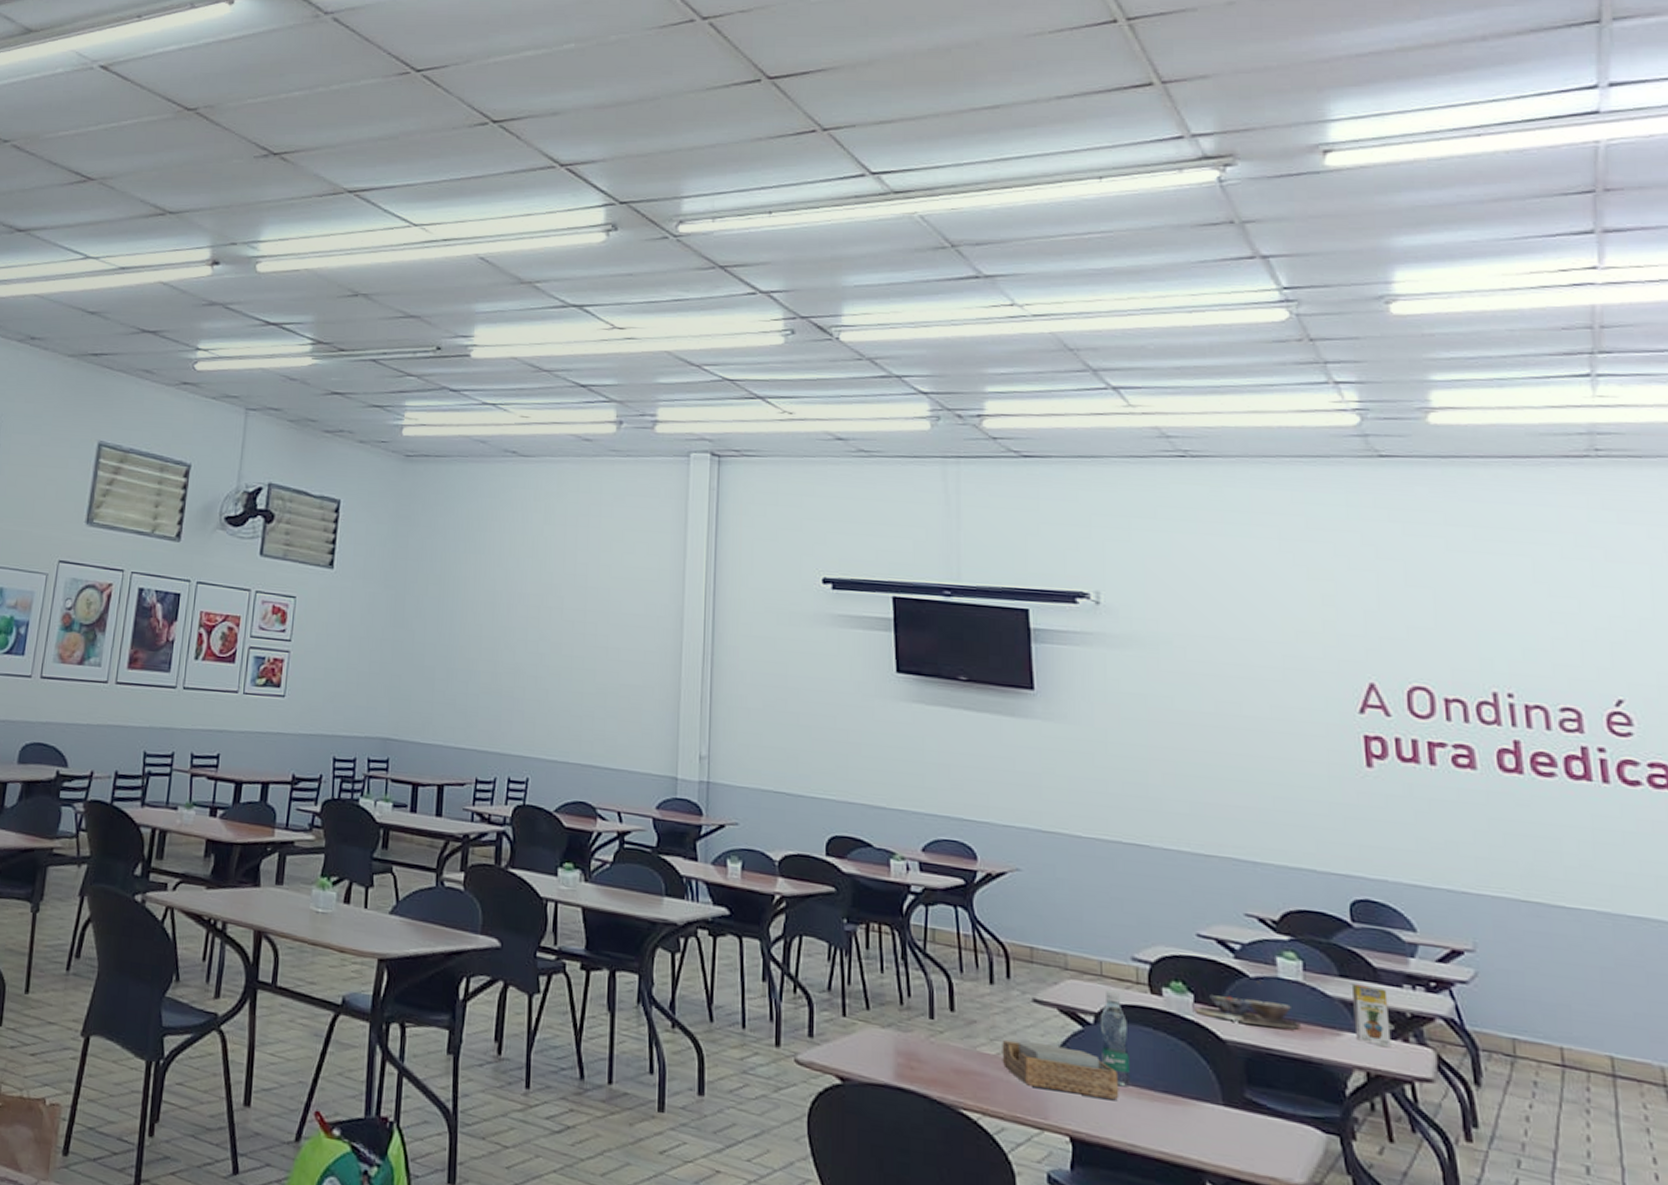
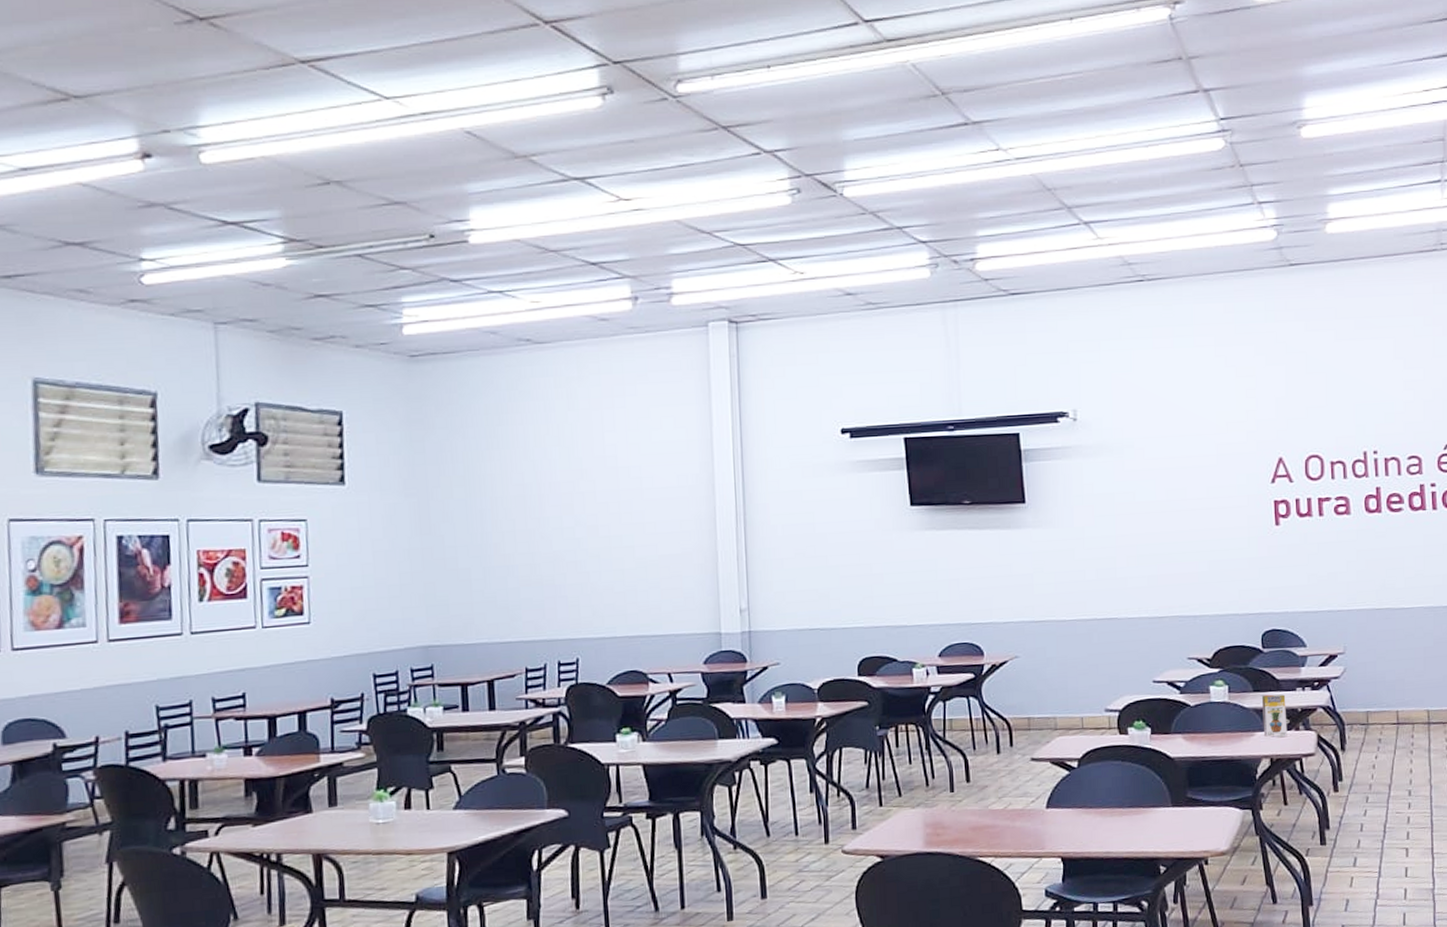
napkin holder: present [1002,1040,1119,1101] -> none [1008,790,1097,827]
bottle: present [1099,990,1131,1087] -> none [1082,738,1106,811]
food tray: present [1194,980,1300,1031] -> none [1151,707,1226,743]

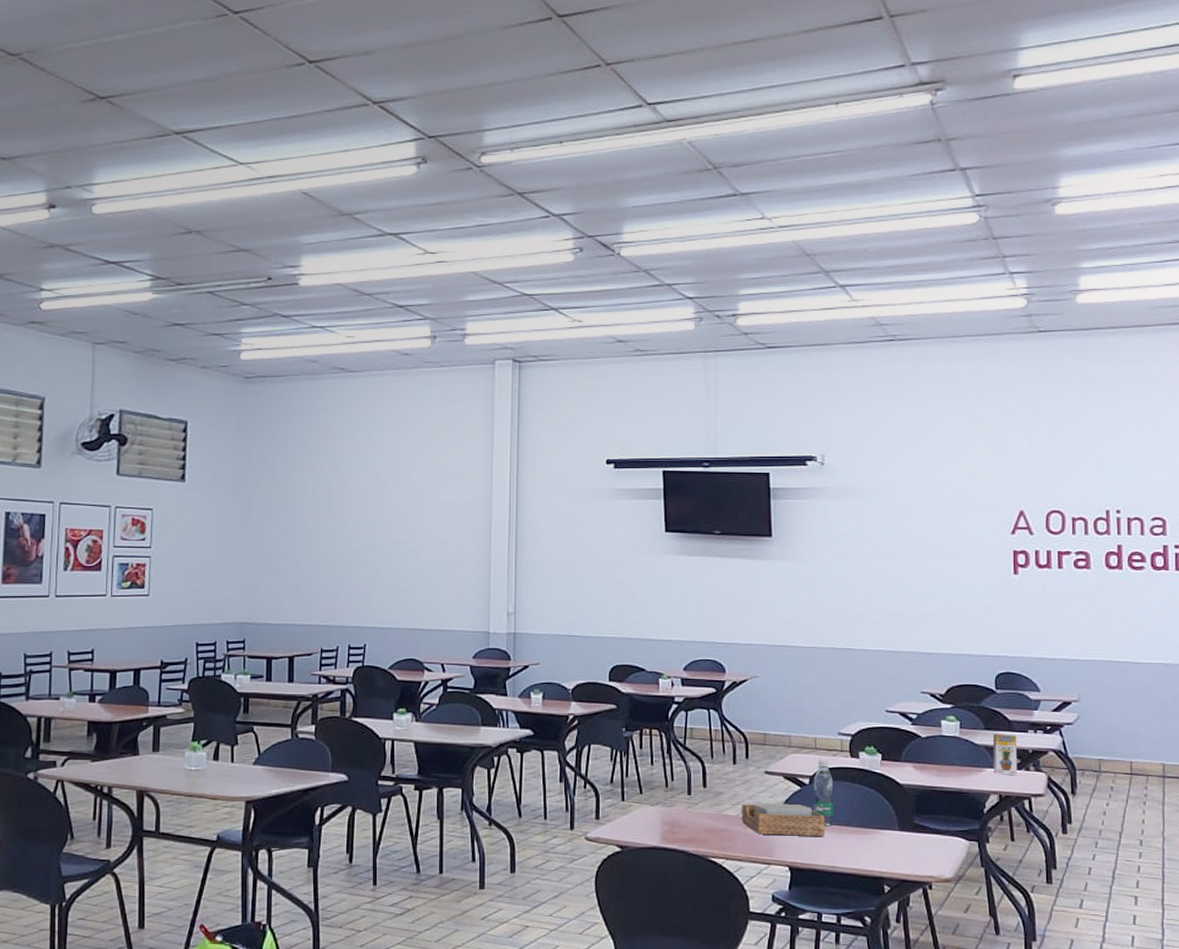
napkin holder: none [1008,790,1097,827] -> present [741,803,826,837]
bottle: none [1082,738,1106,811] -> present [813,759,835,827]

